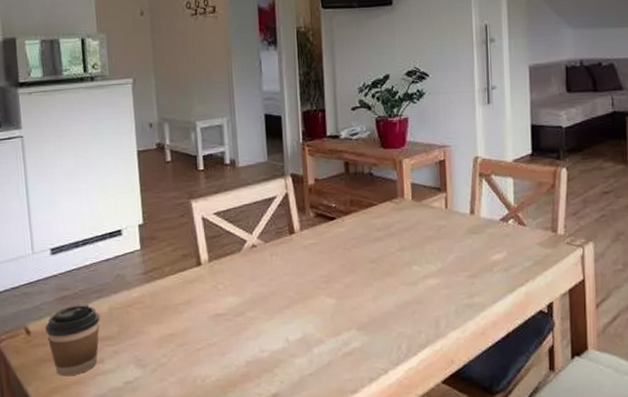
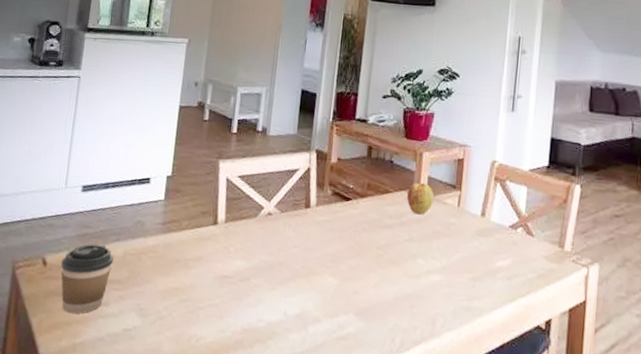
apple: none [391,190,421,223] -> present [406,182,435,215]

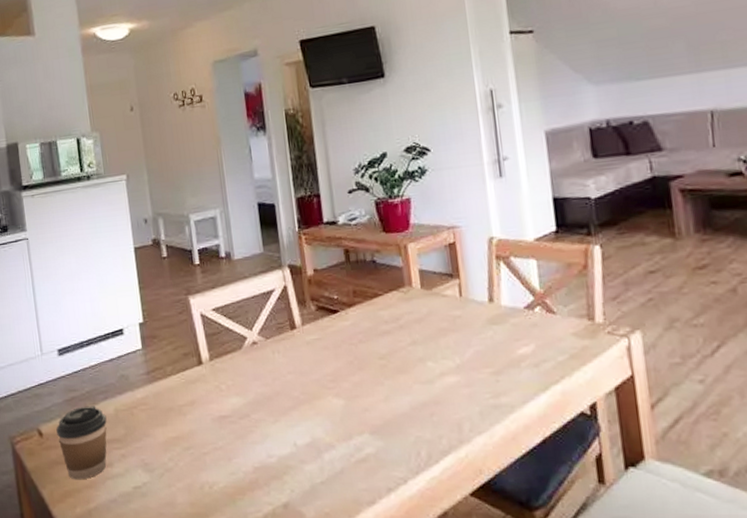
apple: present [406,182,435,215] -> none [398,278,432,314]

